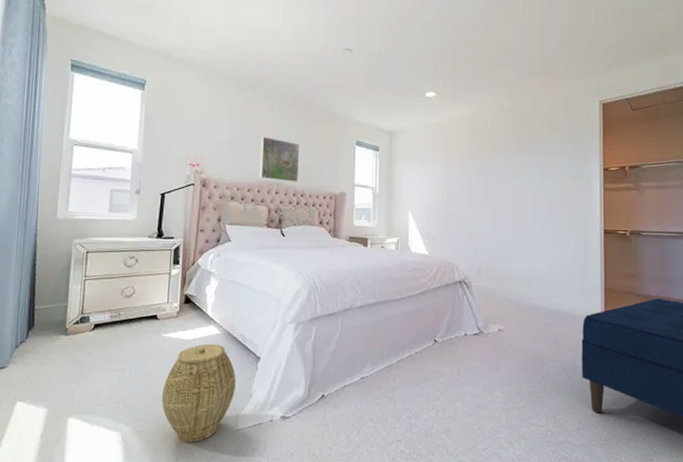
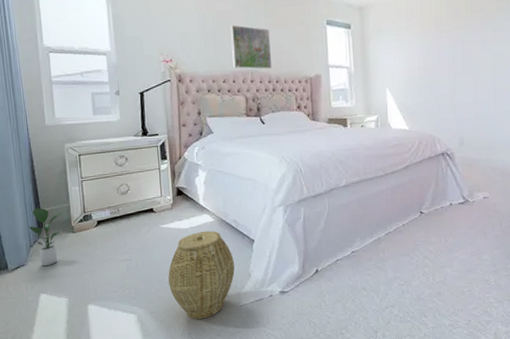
potted plant: none [19,305,59,371] -> present [29,207,63,266]

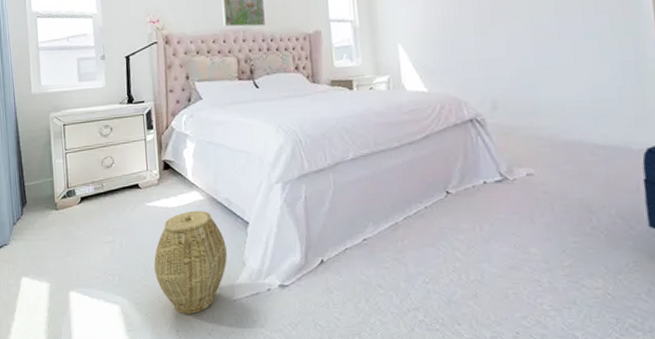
potted plant: present [29,207,63,266] -> none [13,182,47,247]

